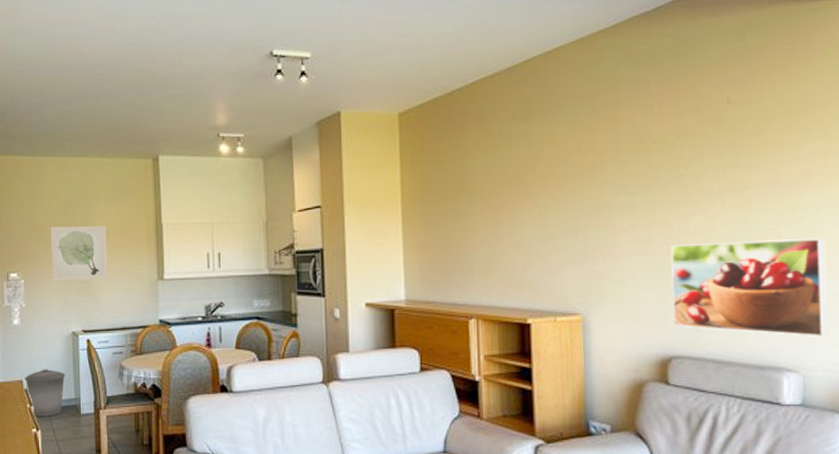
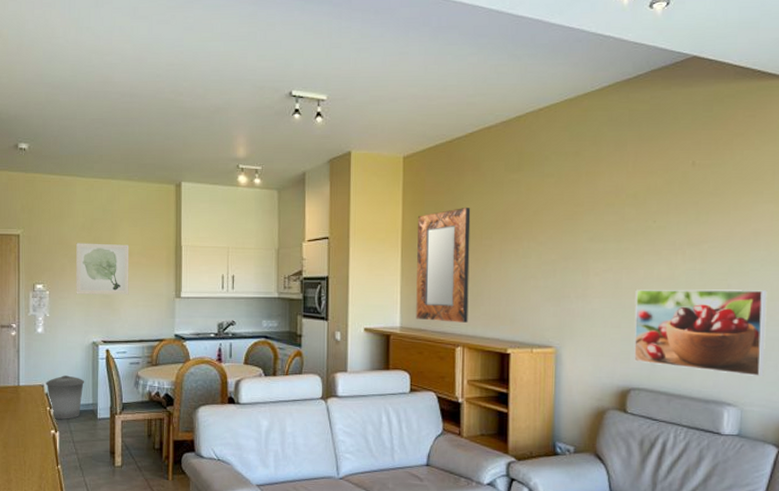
home mirror: none [418,165,481,292] -> present [416,208,471,323]

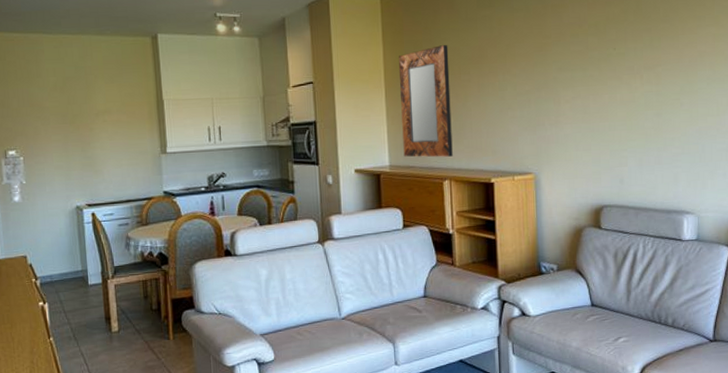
trash can: present [46,375,85,419] -> none [28,243,72,290]
wall art: present [76,243,129,295] -> none [49,102,111,158]
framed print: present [634,289,767,376] -> none [602,106,715,185]

